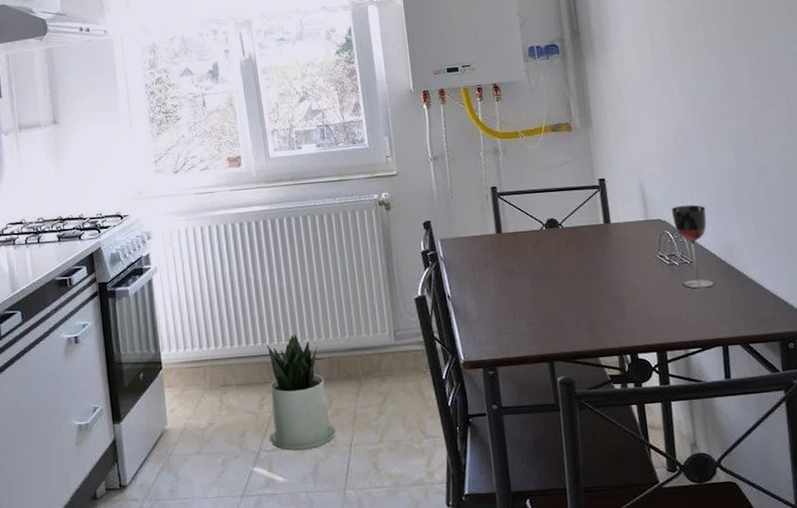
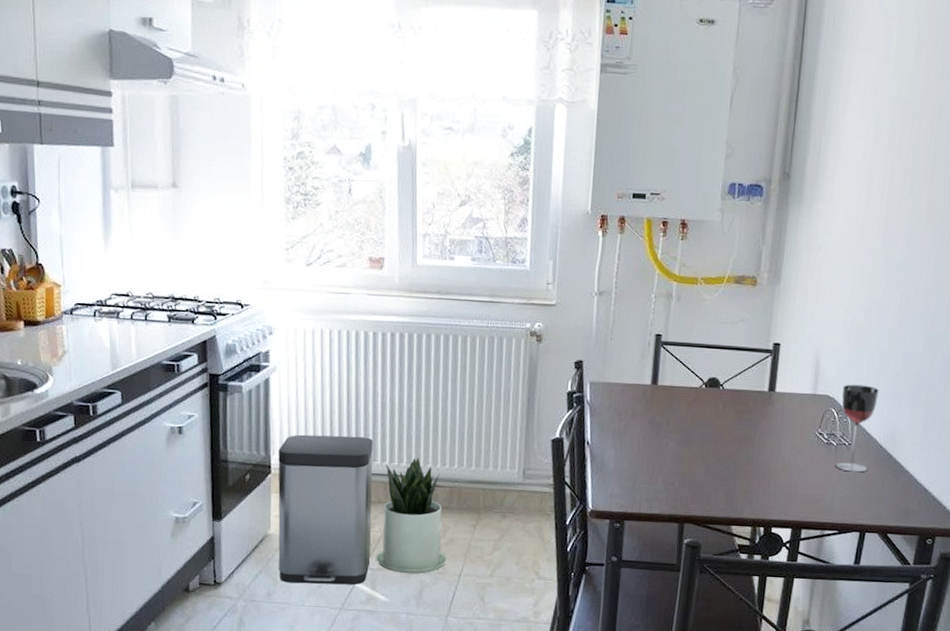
pedal bin: none [167,321,264,477] -> present [278,434,373,585]

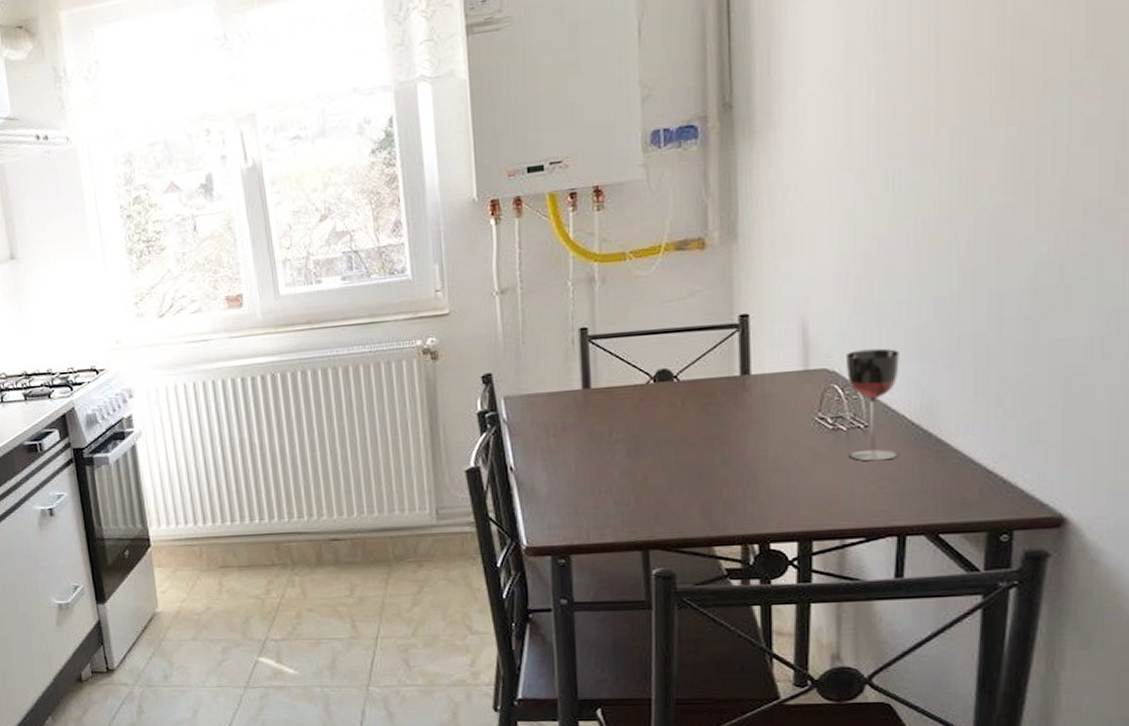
pedal bin: present [278,434,373,585] -> none [155,494,272,663]
planter: present [376,457,447,574] -> none [275,510,359,642]

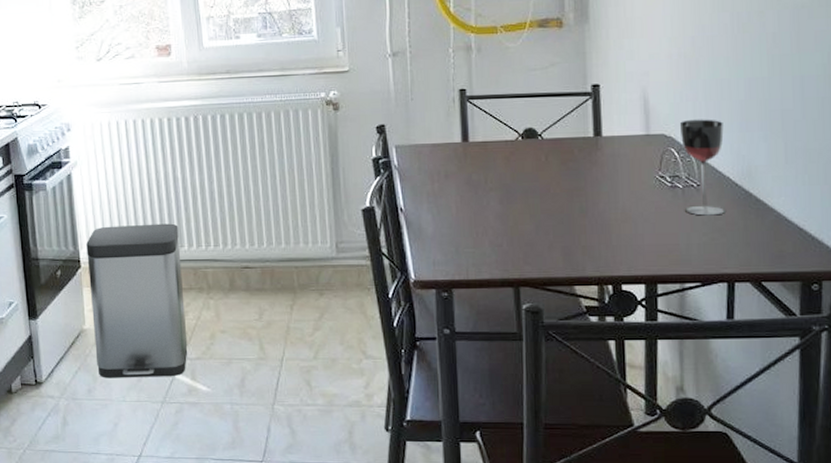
pedal bin: none [155,494,272,663] -> present [86,223,188,378]

